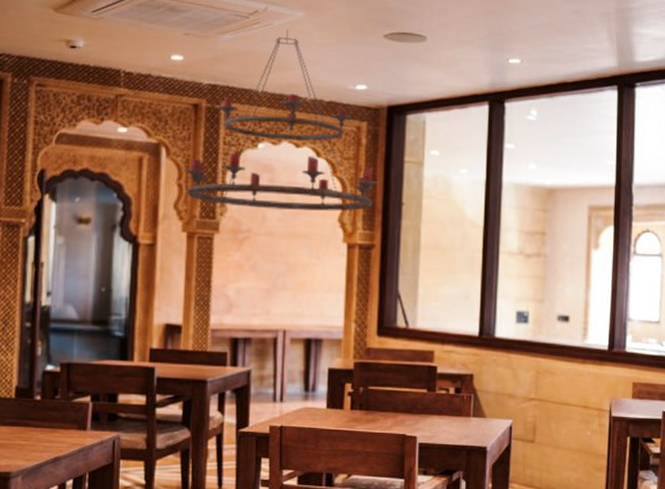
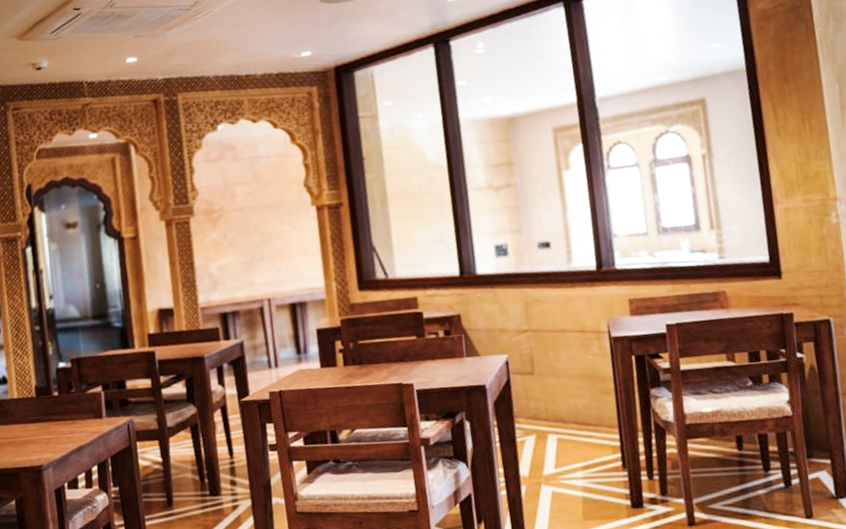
chandelier: present [184,29,379,212] -> none [154,12,337,189]

